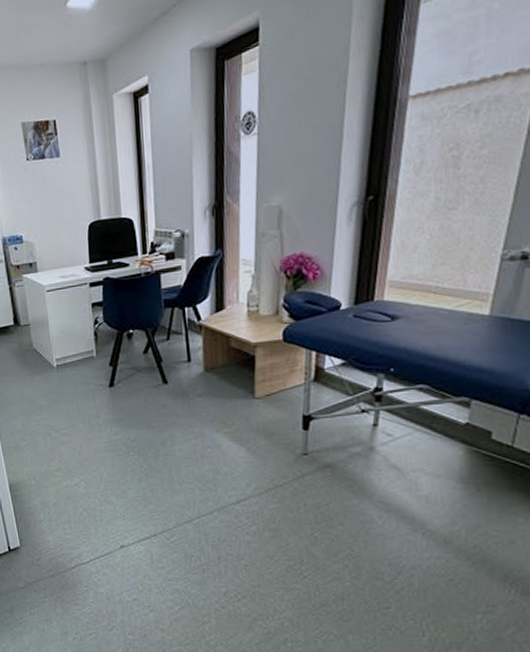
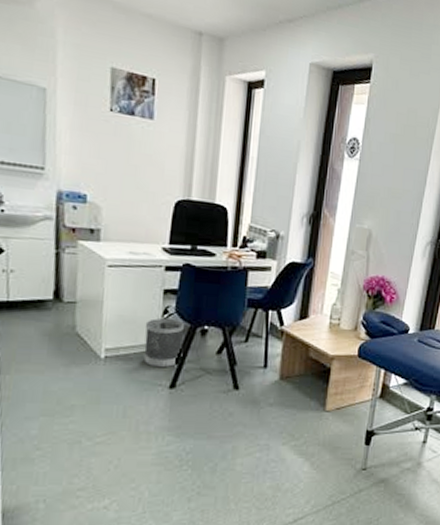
wastebasket: none [82,327,115,371] -> present [143,318,185,368]

